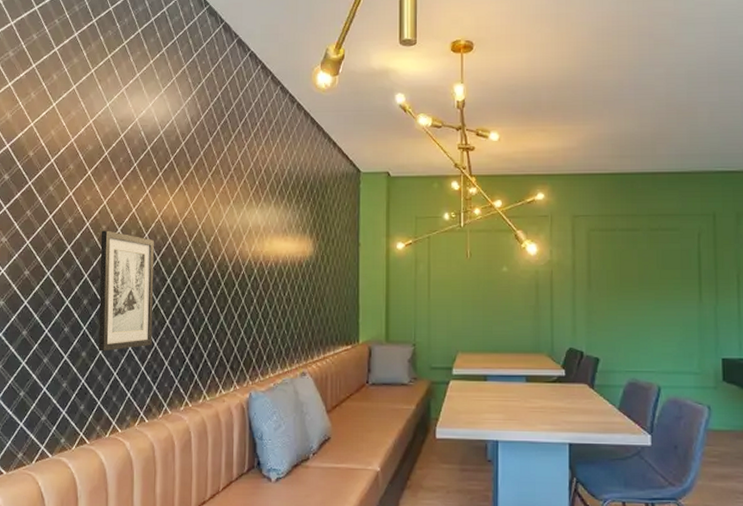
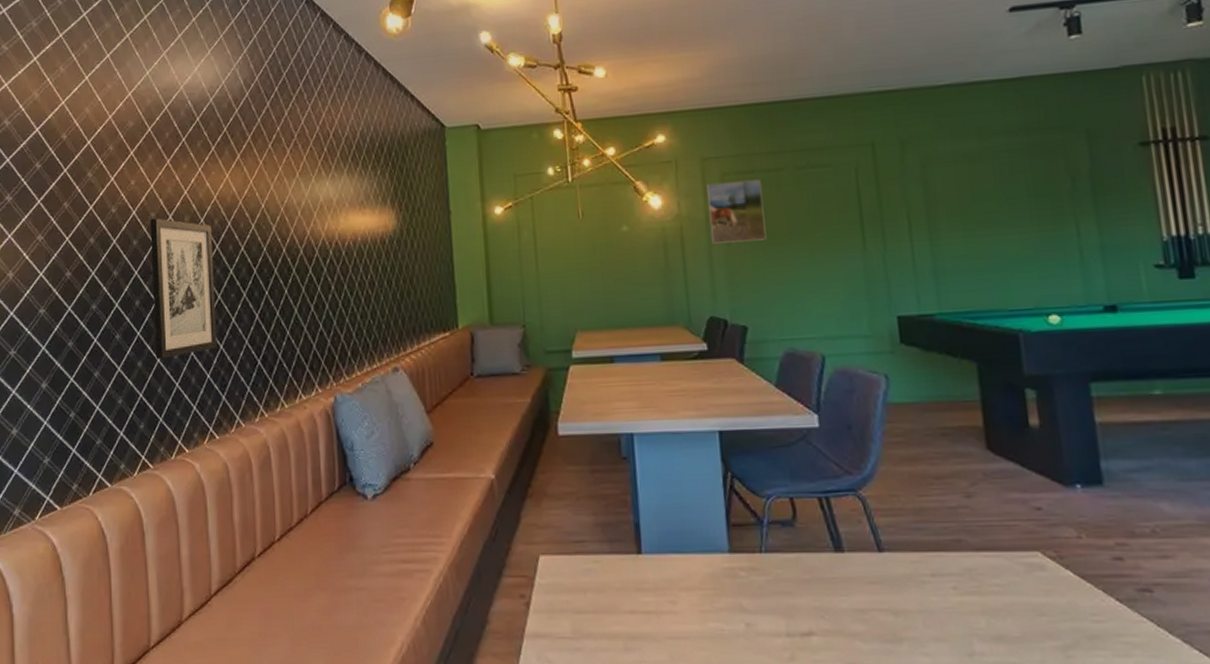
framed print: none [575,236,621,288] -> present [707,179,767,244]

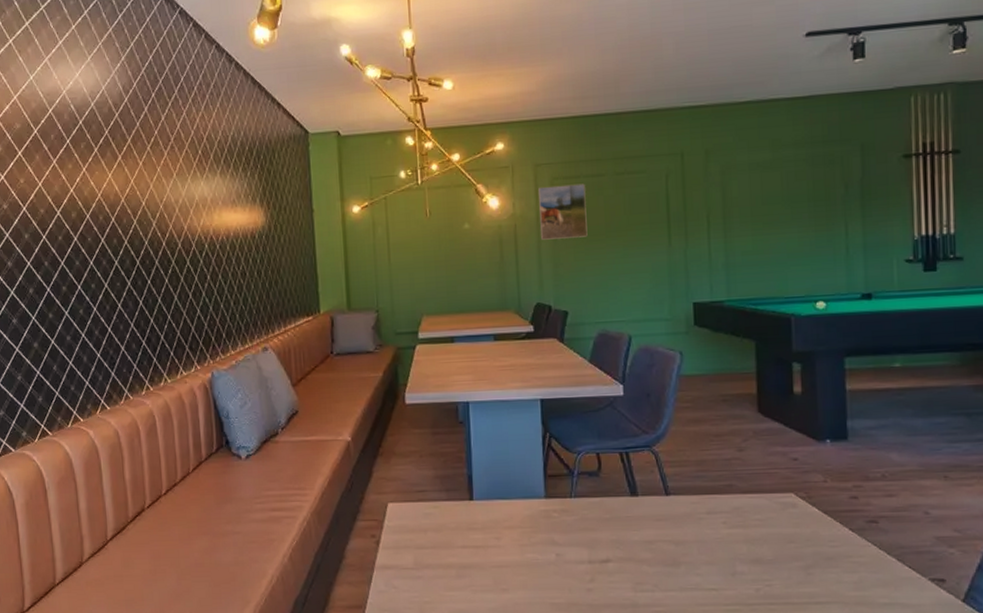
wall art: present [150,218,217,360] -> none [39,214,106,341]

